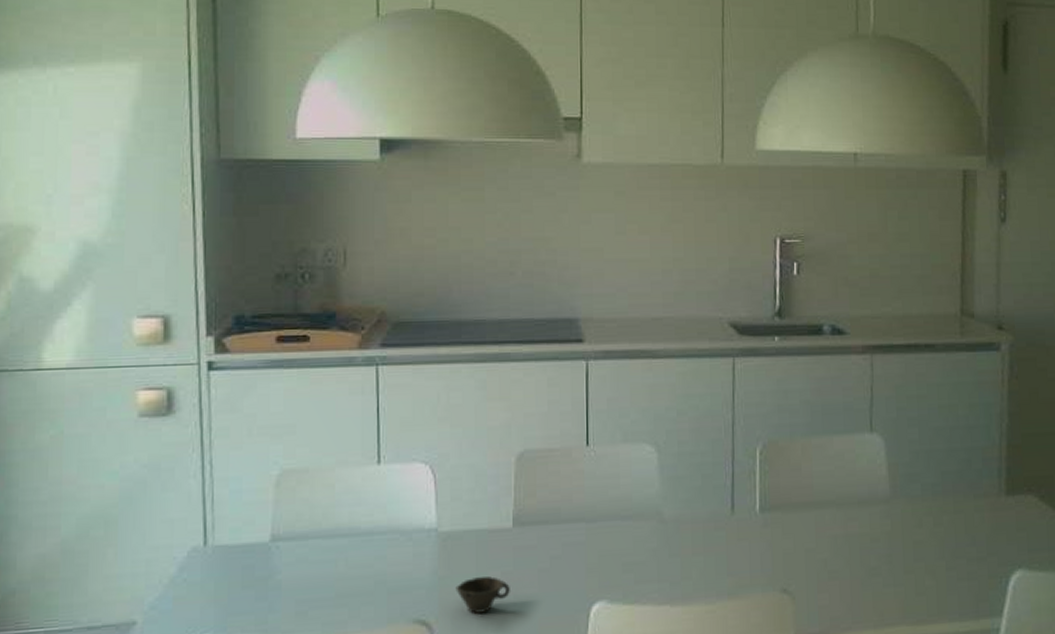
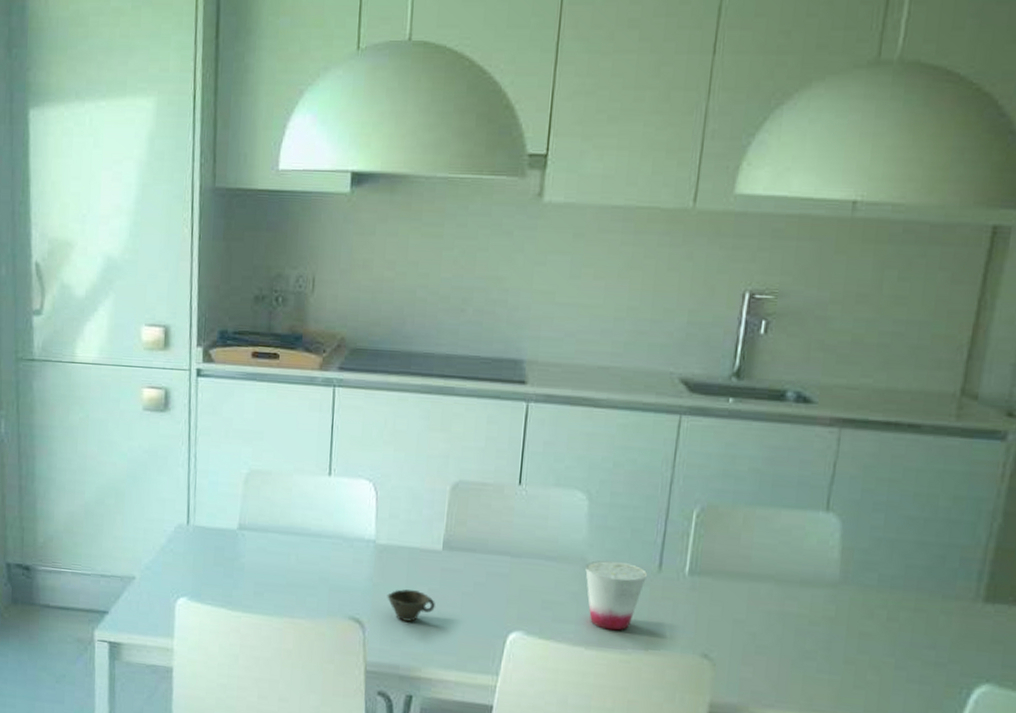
cup: none [662,509,721,582] -> present [585,560,647,631]

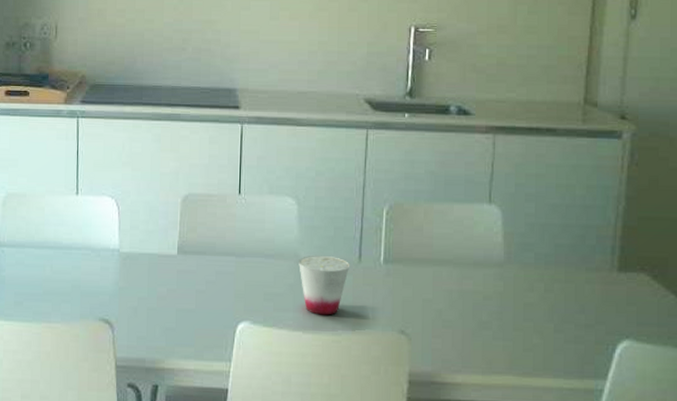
cup: present [387,589,435,622] -> none [132,291,174,319]

